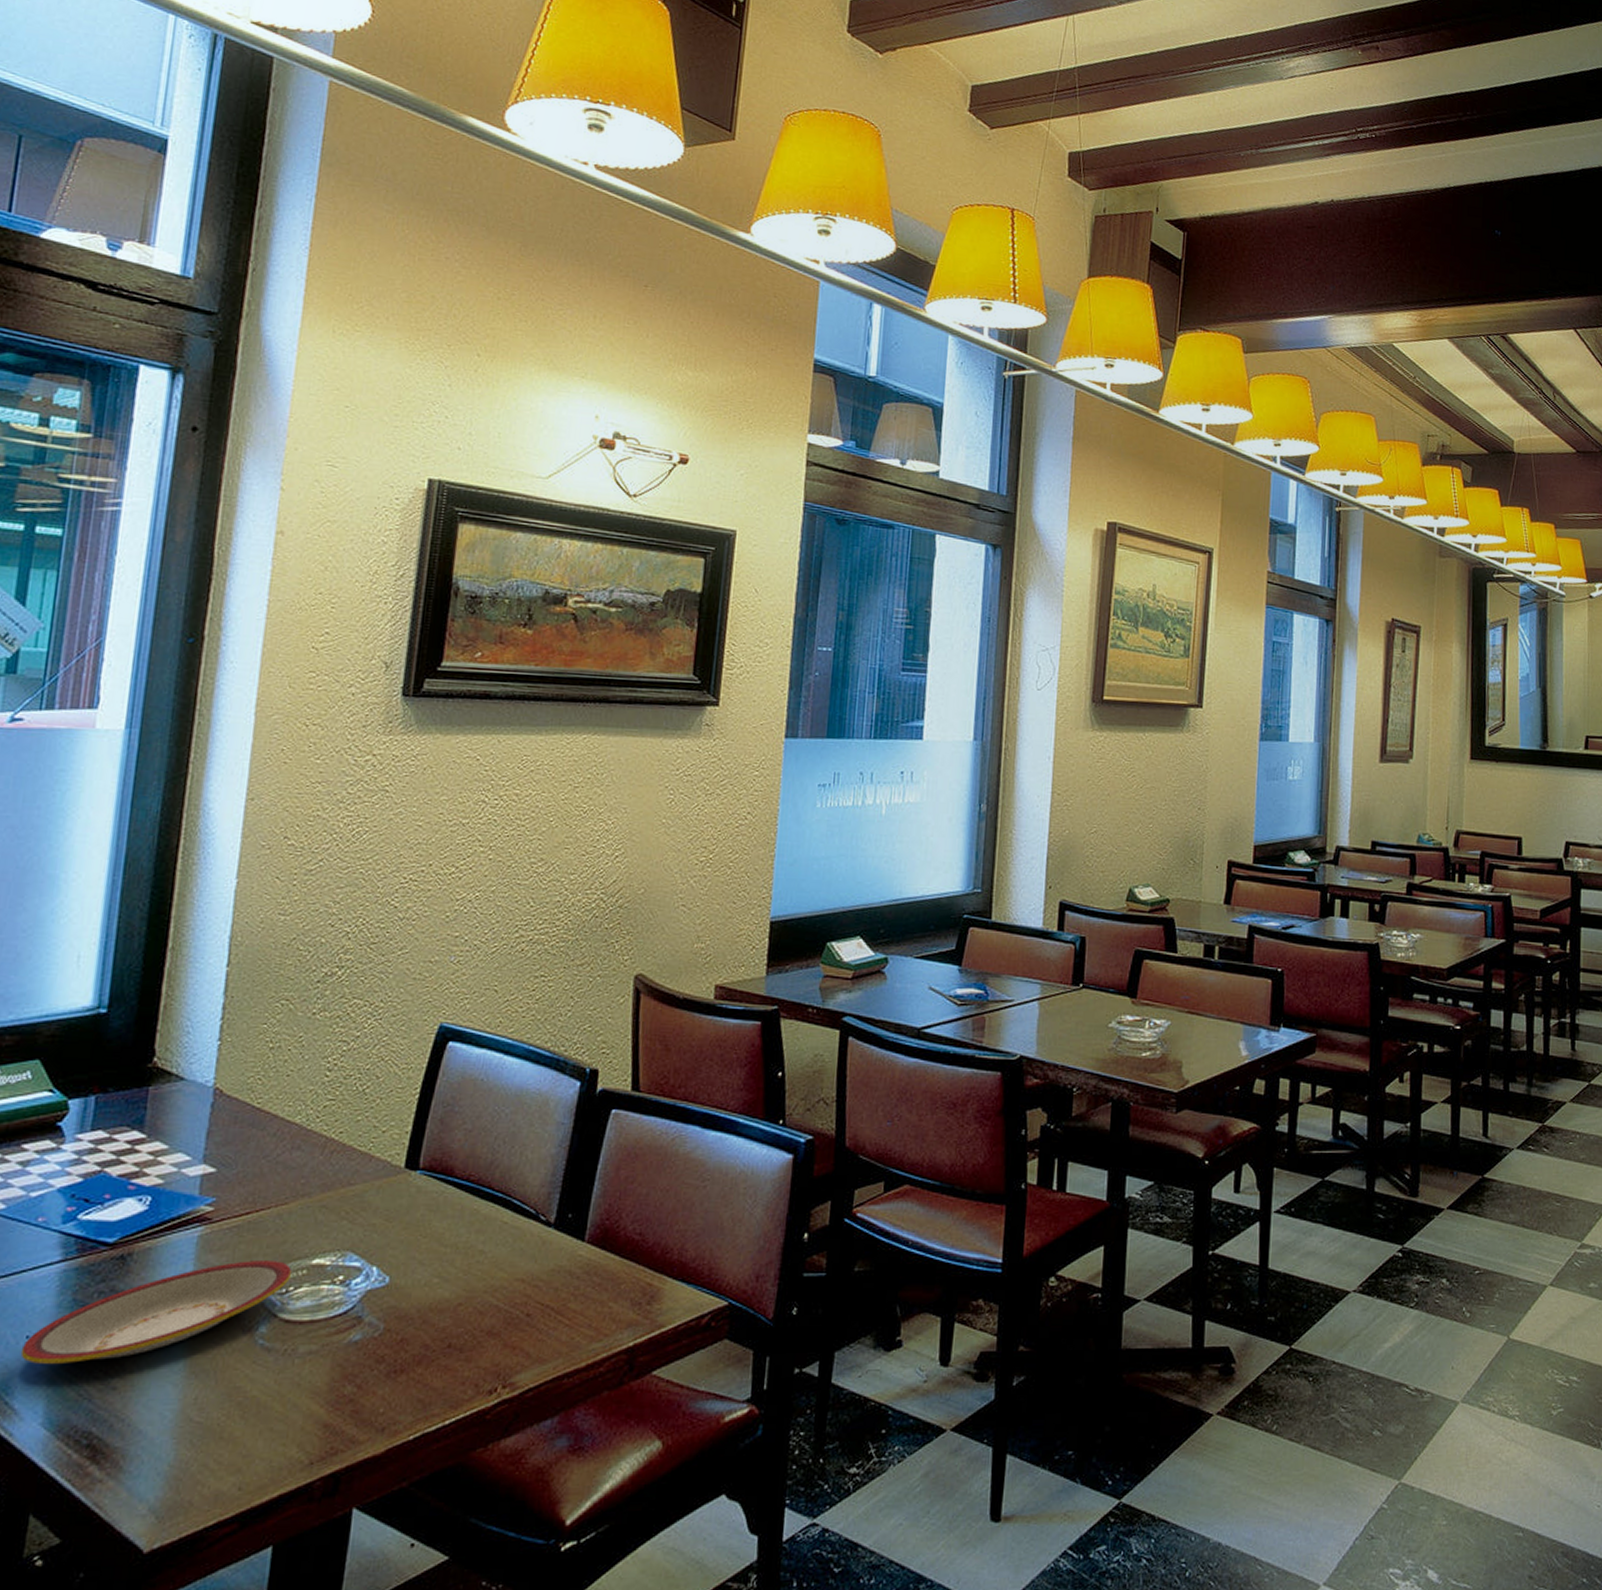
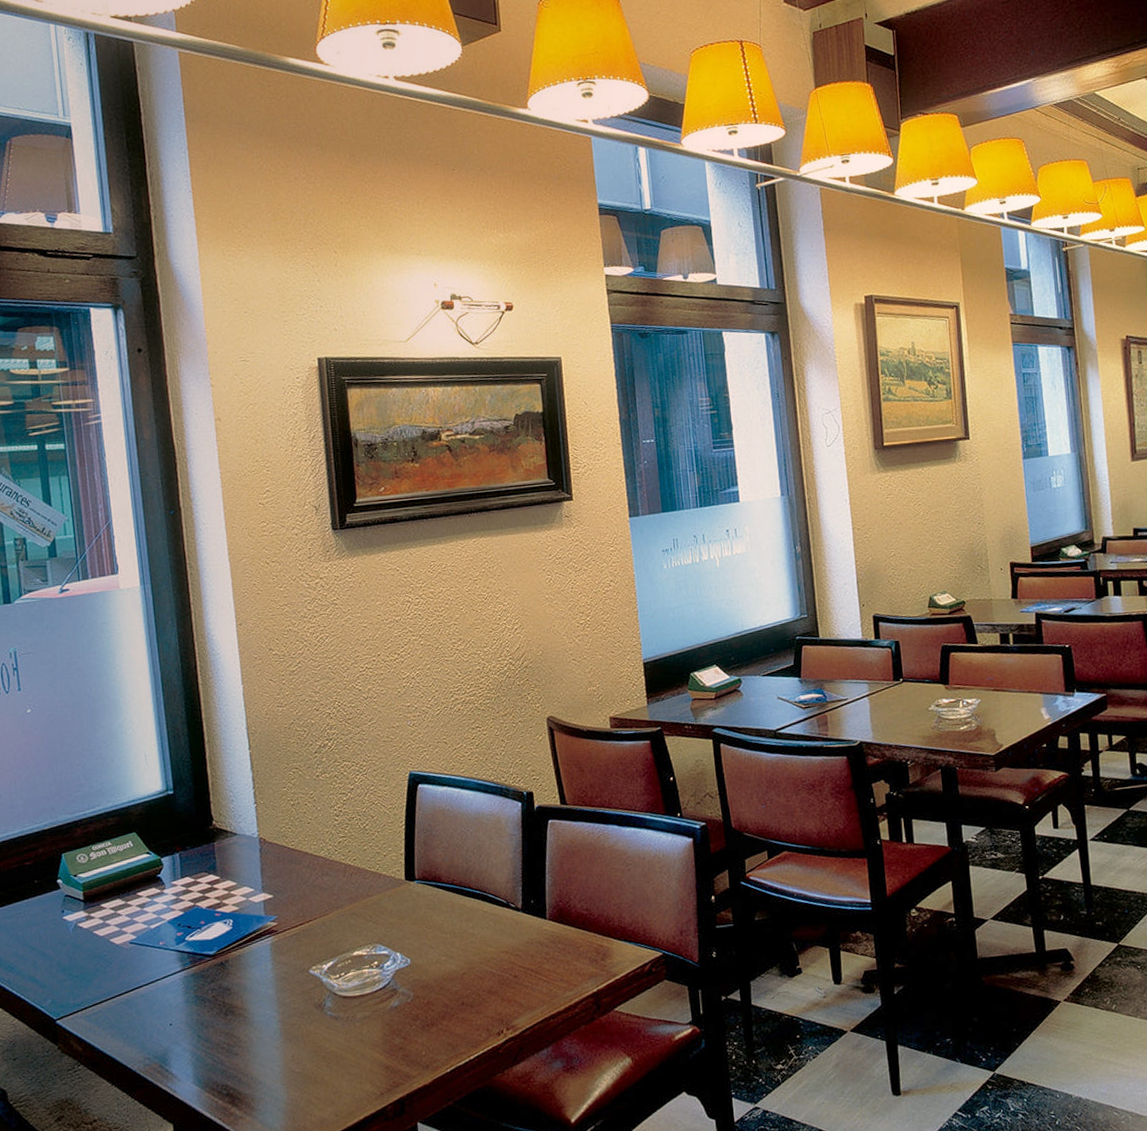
plate: present [20,1261,293,1364] -> none [168,955,341,1042]

